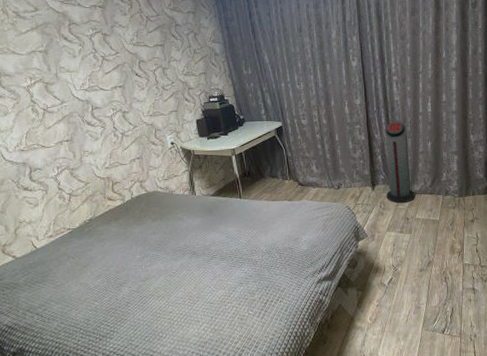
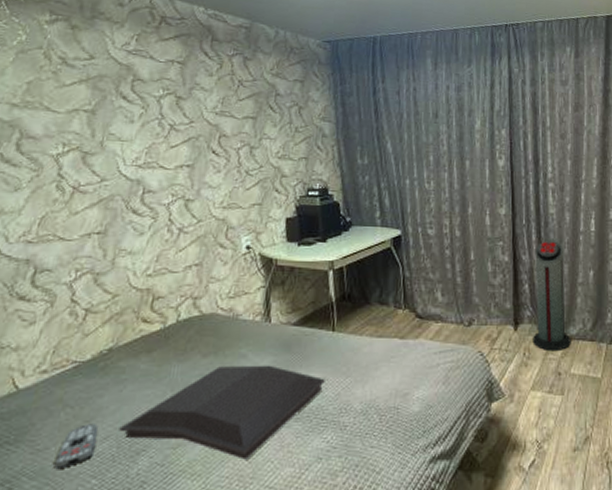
remote control: none [69,268,94,296] -> present [53,424,98,468]
serving tray: none [106,224,239,286] -> present [119,365,325,460]

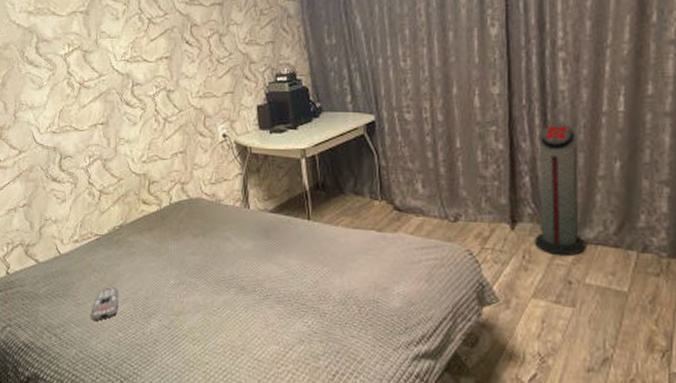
serving tray: present [119,365,325,460] -> none [134,247,303,333]

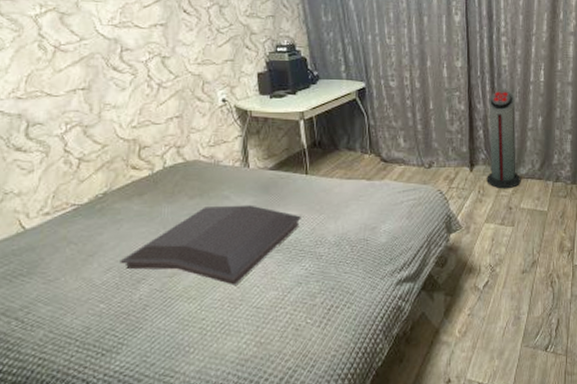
remote control: present [91,287,119,321] -> none [65,258,102,295]
serving tray: none [134,247,303,333] -> present [120,205,301,285]

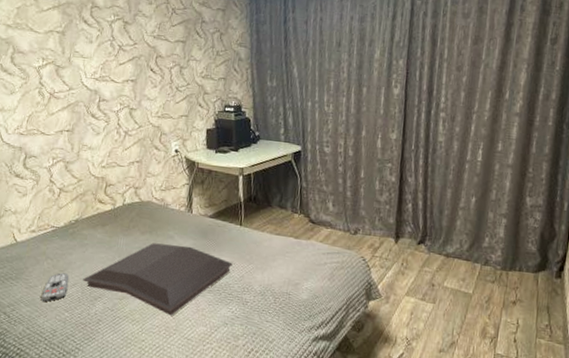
remote control: none [65,258,102,295] -> present [40,272,69,302]
air purifier: present [487,89,521,189] -> none [411,165,448,266]

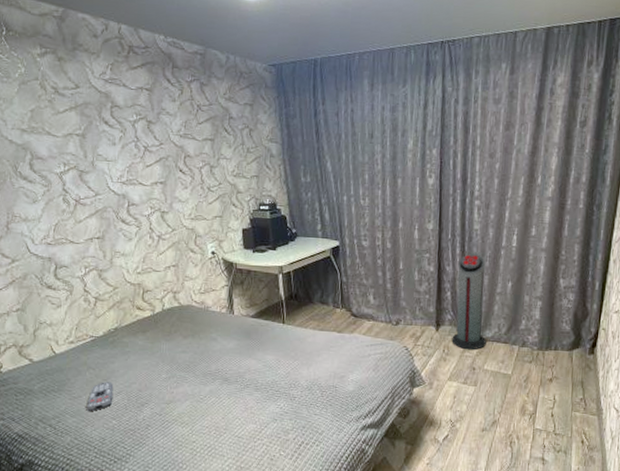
serving tray: present [83,243,233,316] -> none [128,346,278,416]
air purifier: none [411,165,448,266] -> present [452,253,487,350]

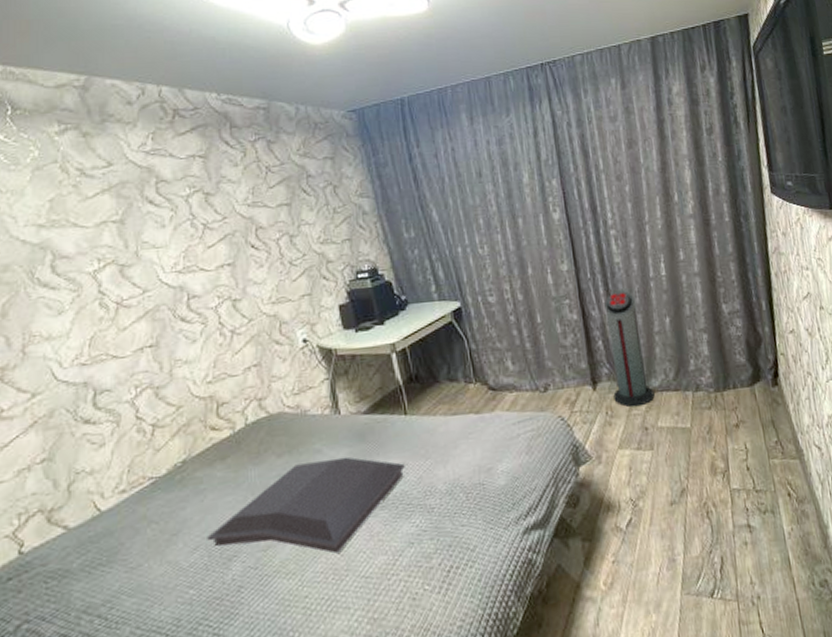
remote control: present [86,382,114,411] -> none [150,536,188,584]
serving tray: none [128,346,278,416] -> present [207,457,405,554]

